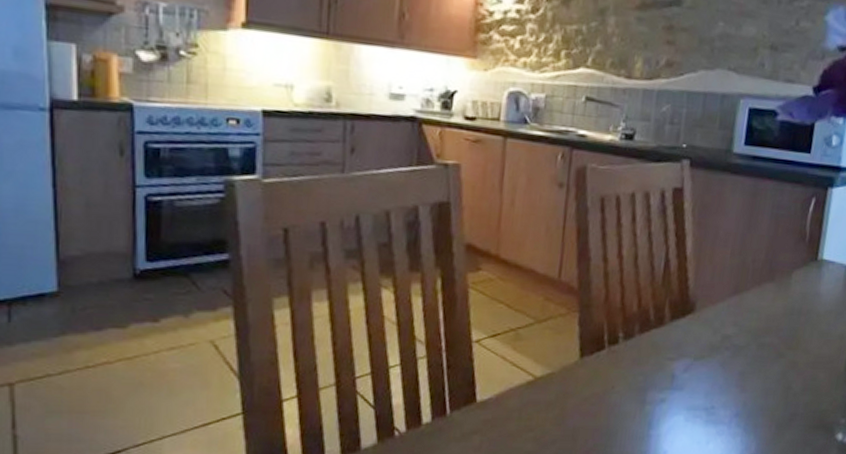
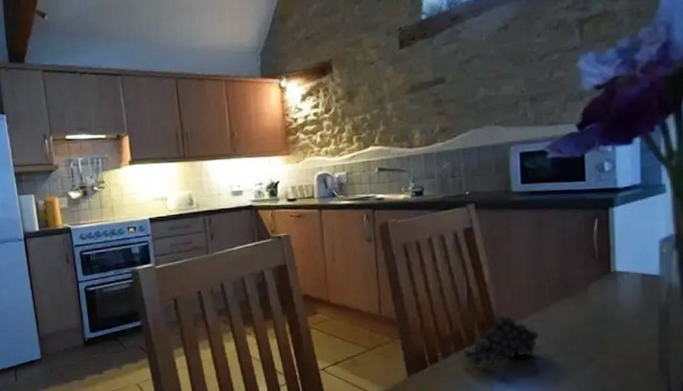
fruit: none [648,295,734,352] -> present [463,315,540,366]

